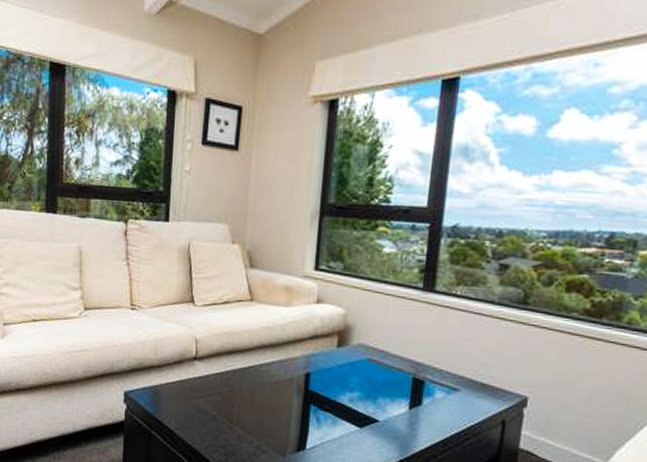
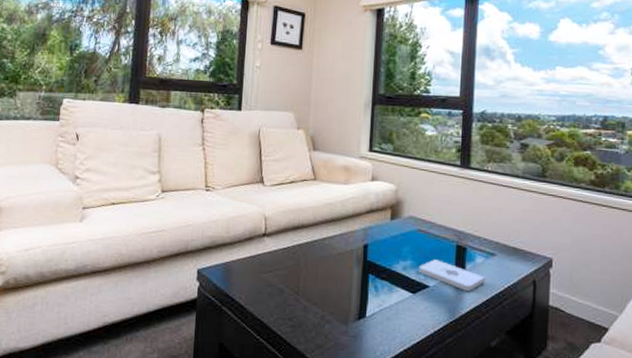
notepad: none [367,392,445,429] -> present [419,259,485,292]

